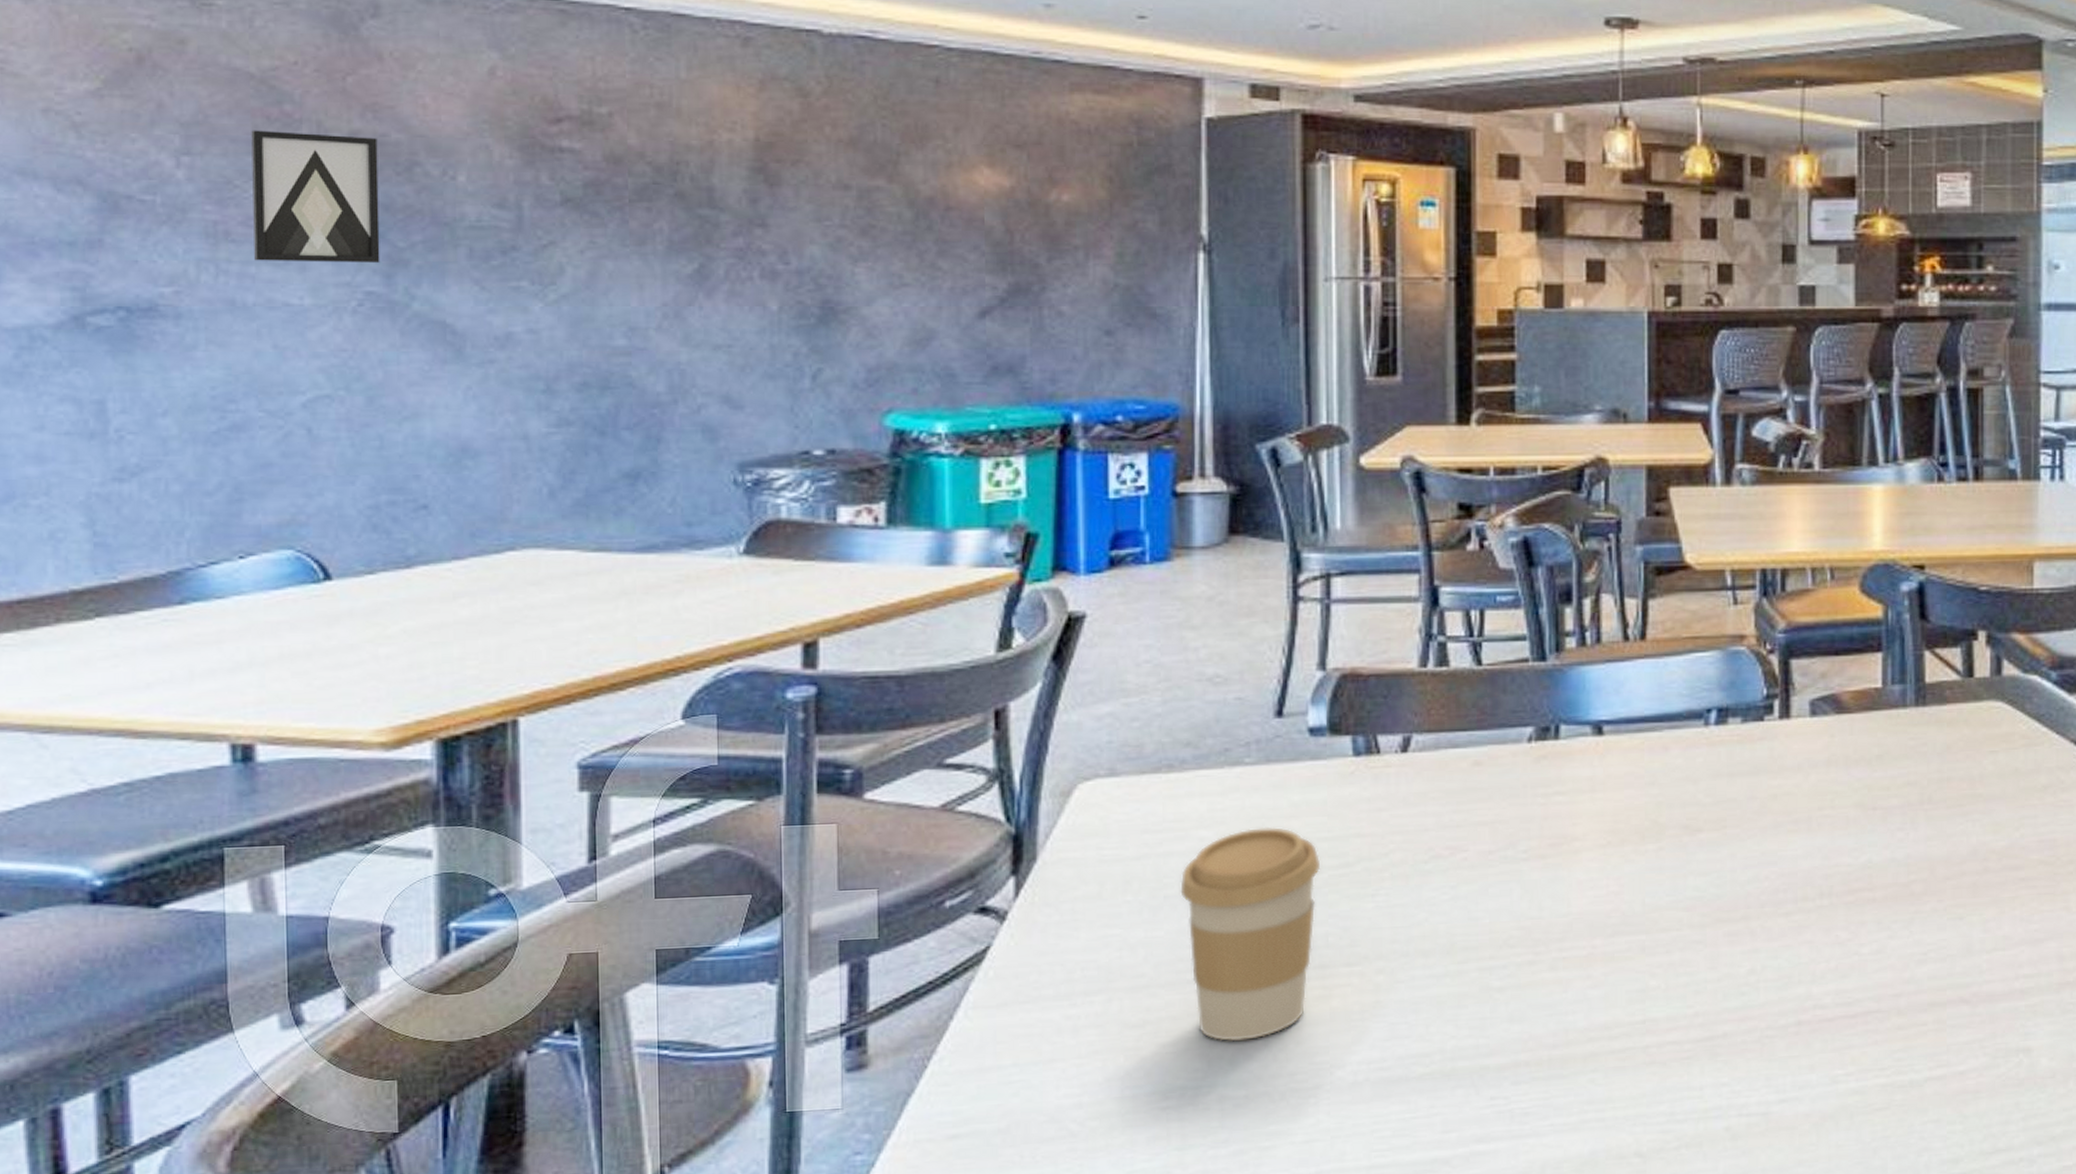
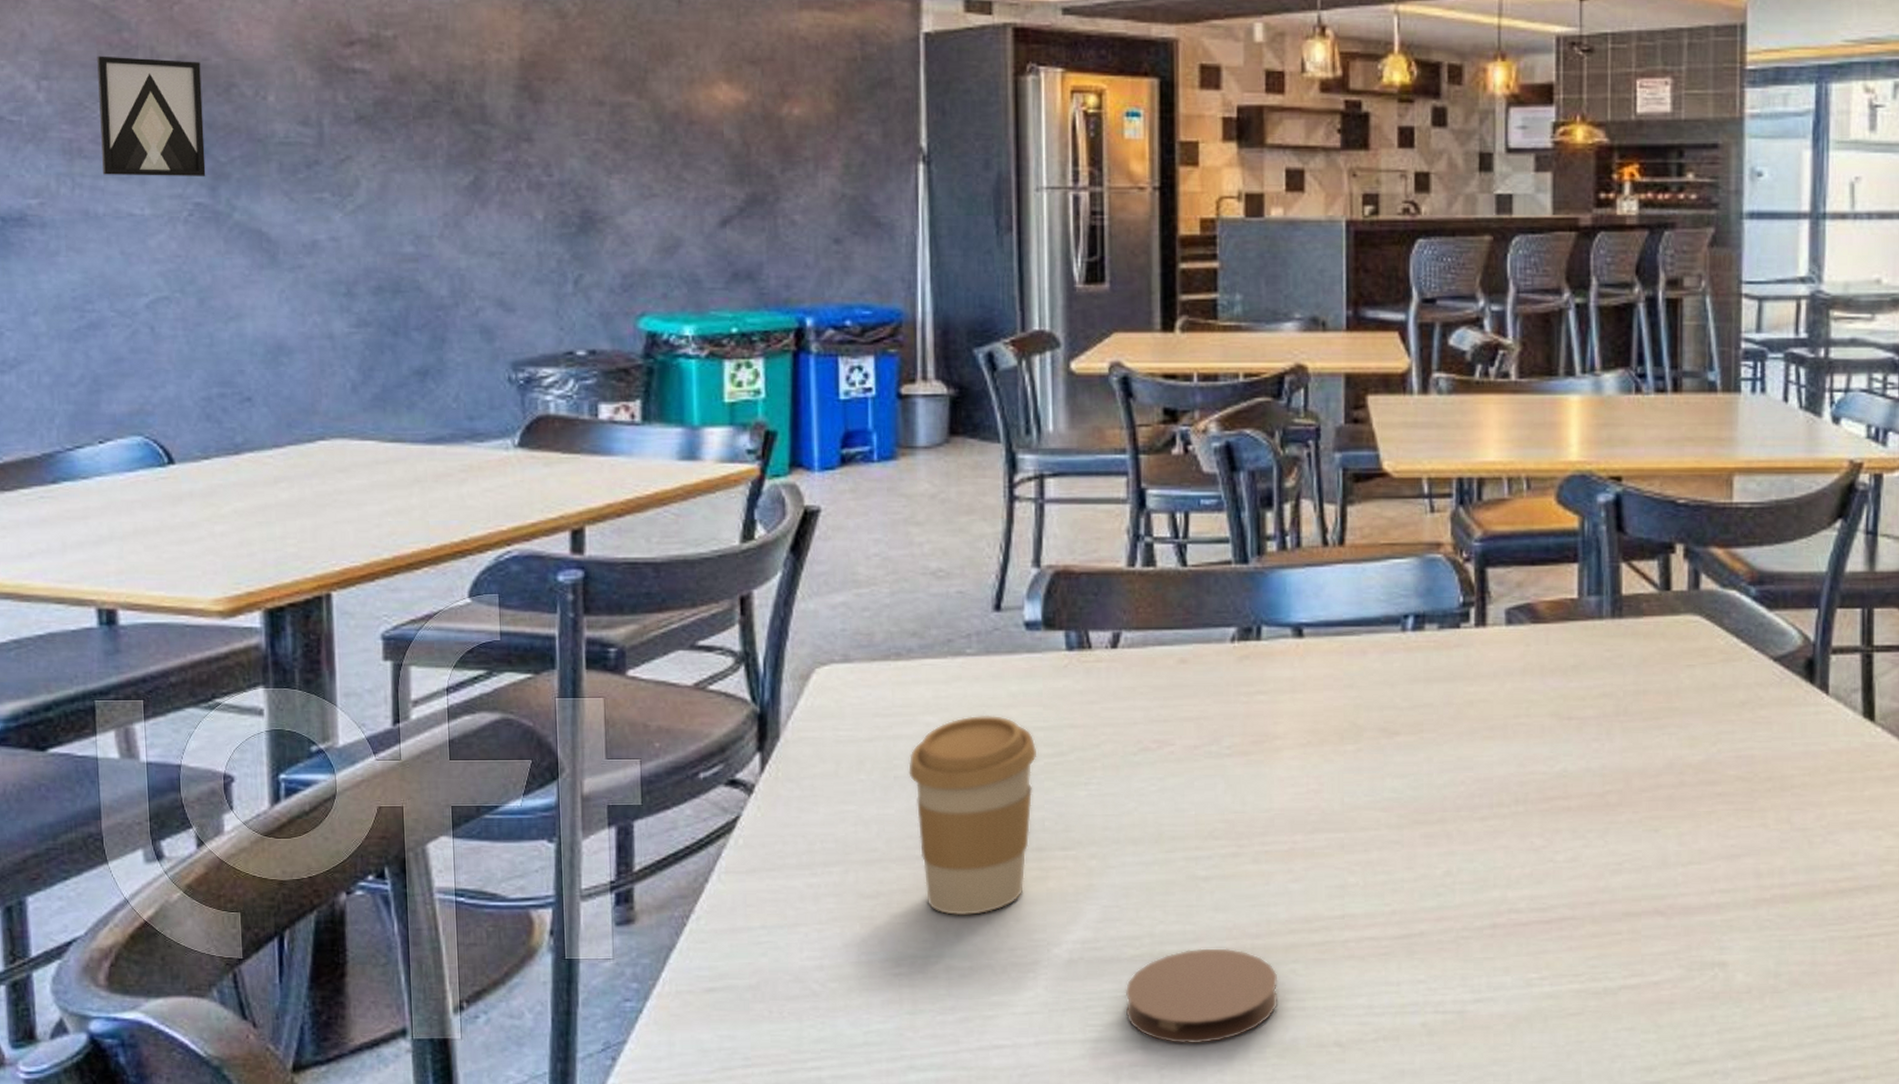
coaster: none [1413,1061,1576,1164] -> present [1125,948,1278,1044]

